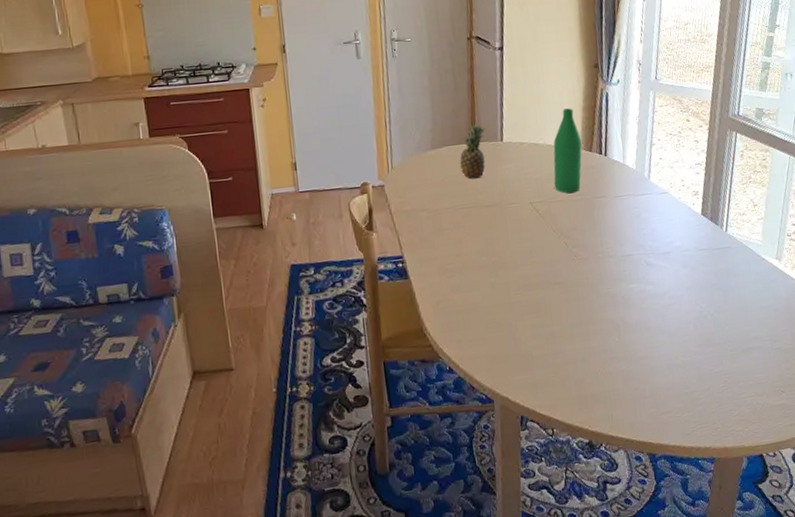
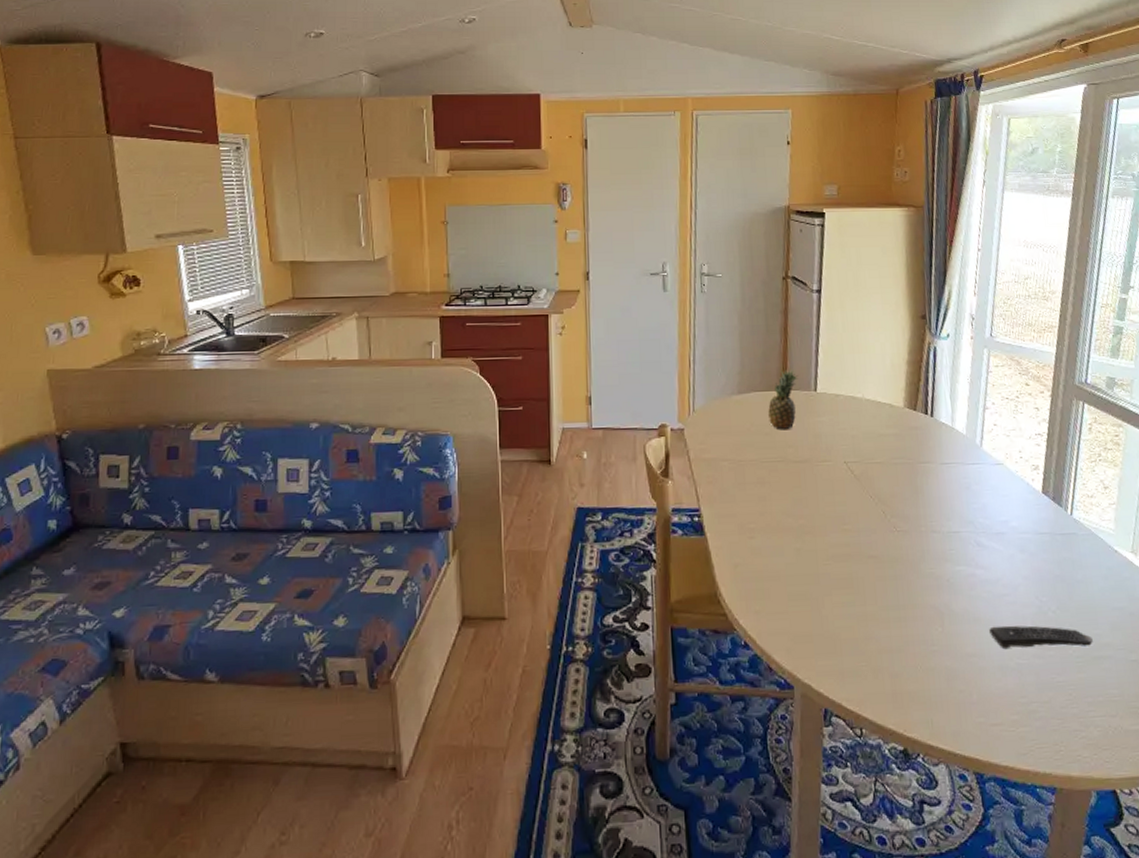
bottle: present [553,108,582,193] -> none [872,361,906,456]
remote control: none [658,327,745,351] -> present [989,625,1094,650]

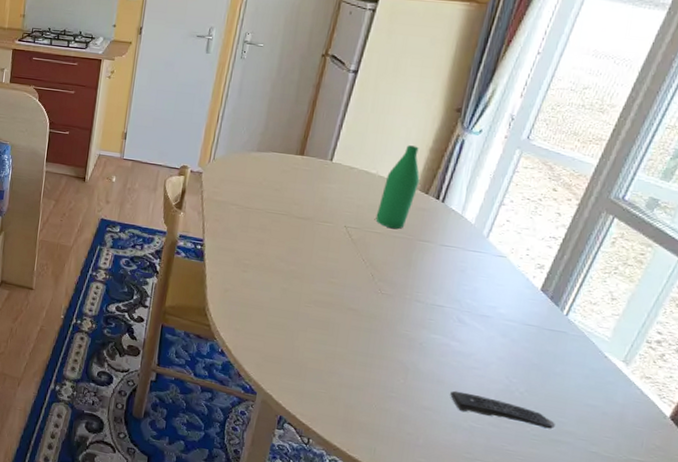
fruit: present [768,370,798,430] -> none [281,138,317,190]
bottle: none [872,361,906,456] -> present [375,145,420,230]

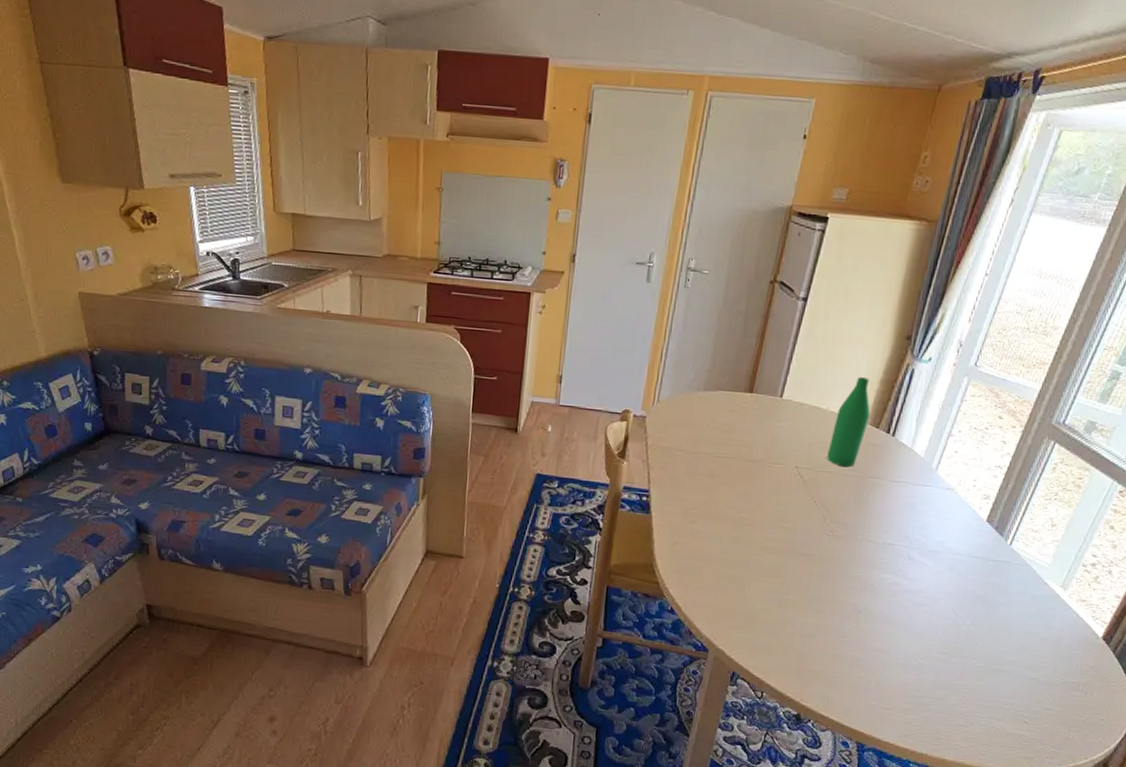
remote control: present [450,390,557,429] -> none [900,629,1000,660]

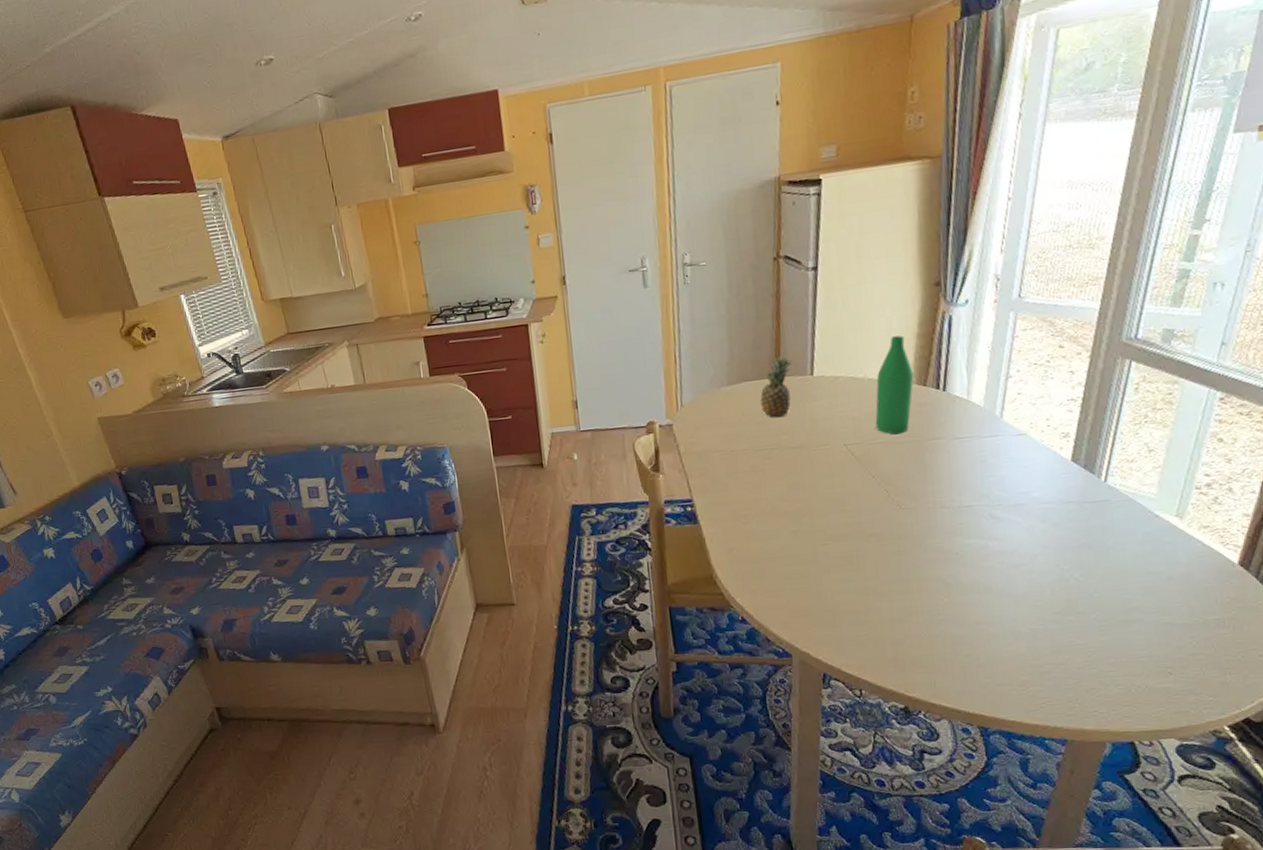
fruit: none [729,373,767,430] -> present [760,356,793,418]

